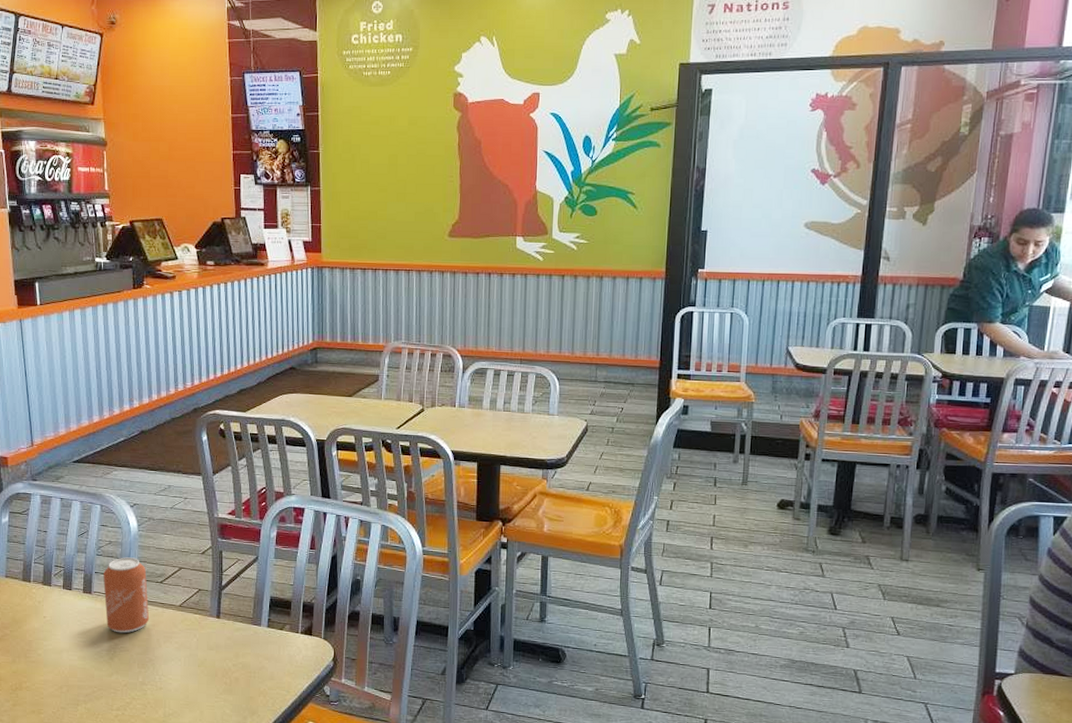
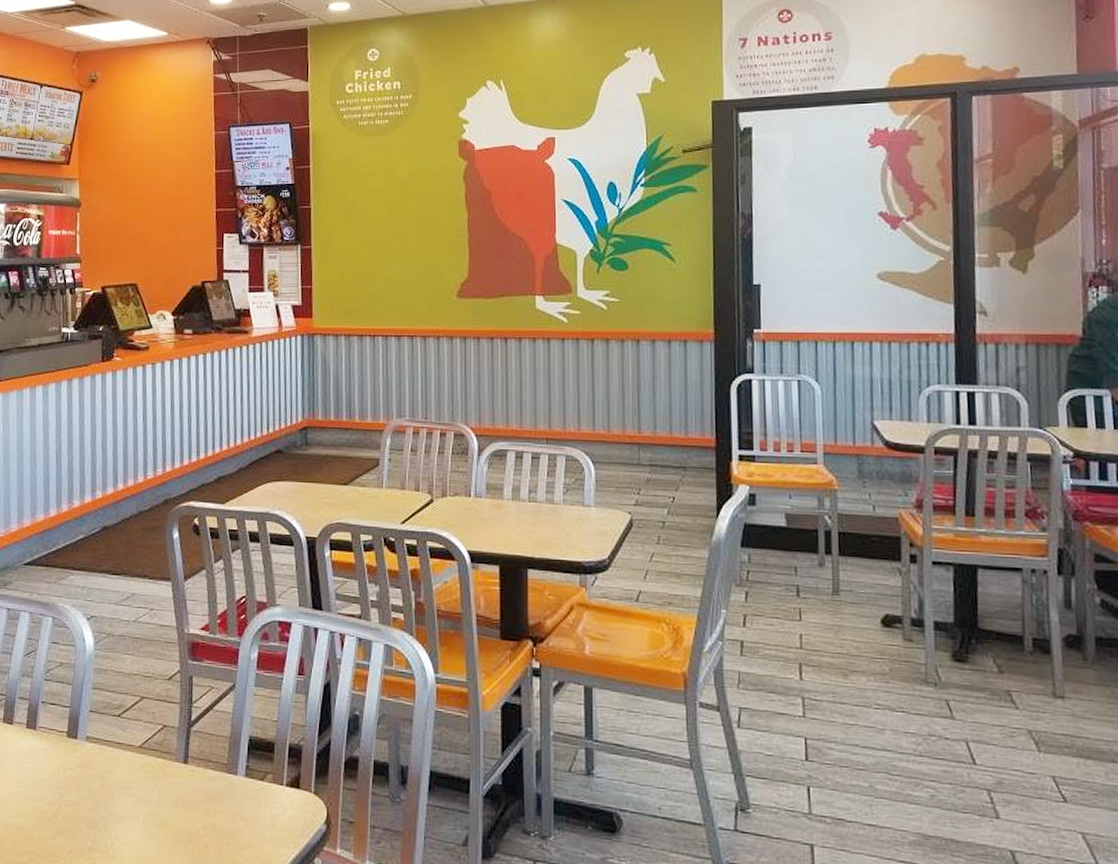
can: present [103,557,150,633] -> none [50,683,103,782]

